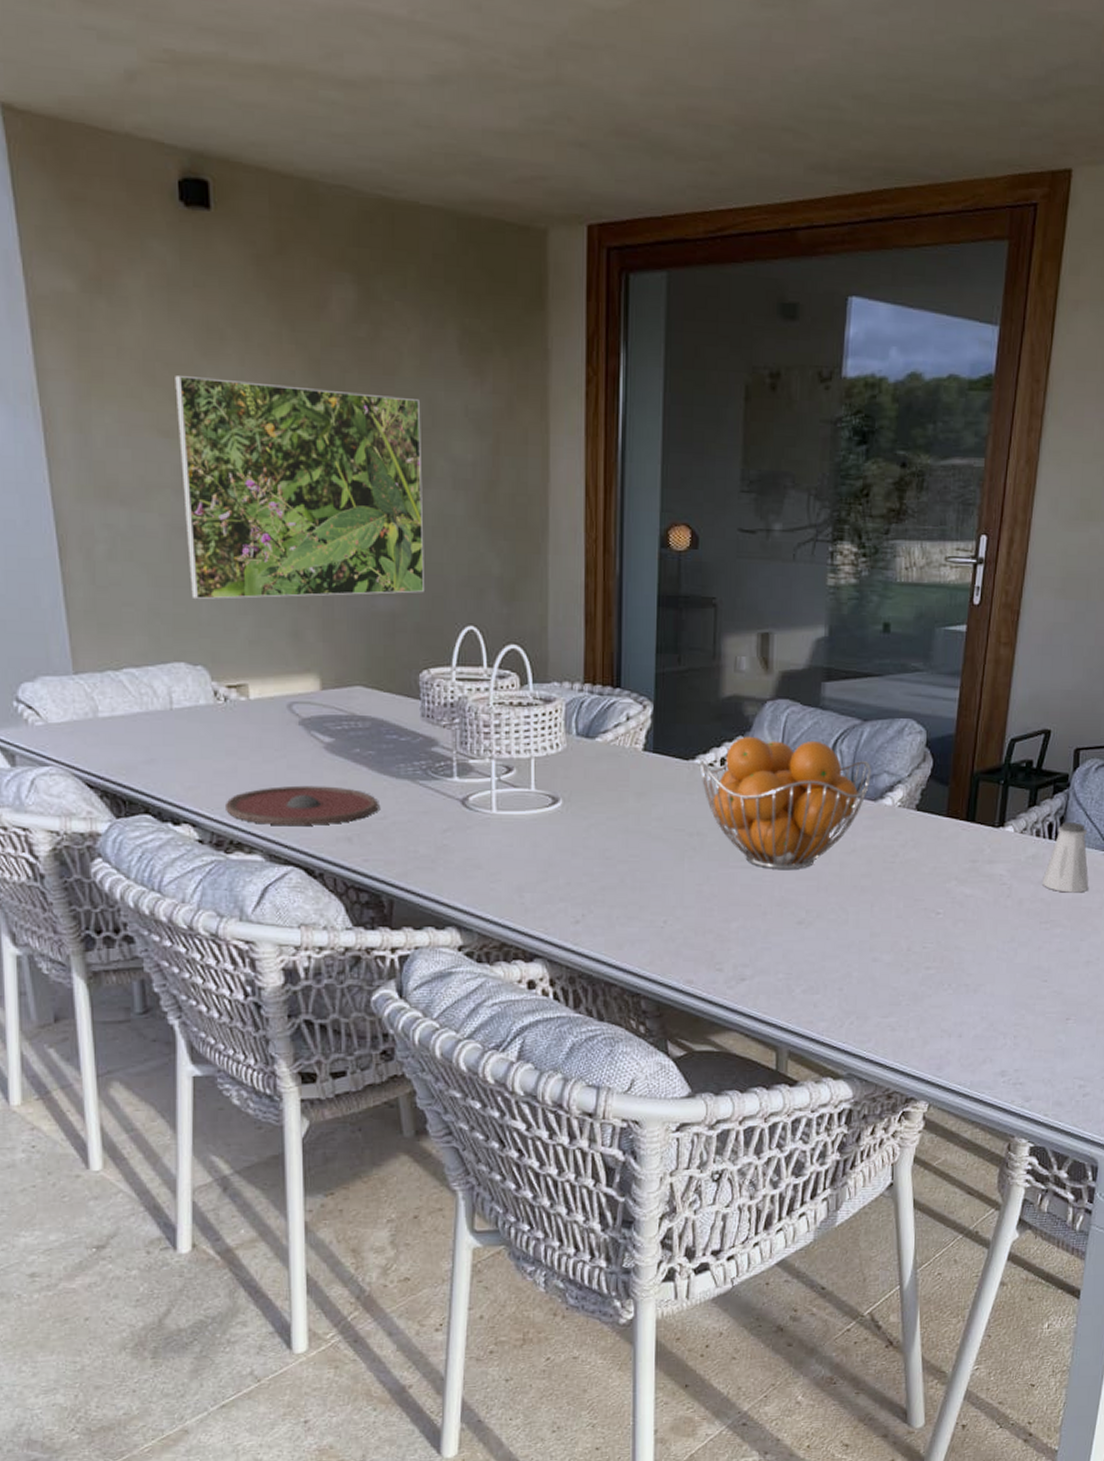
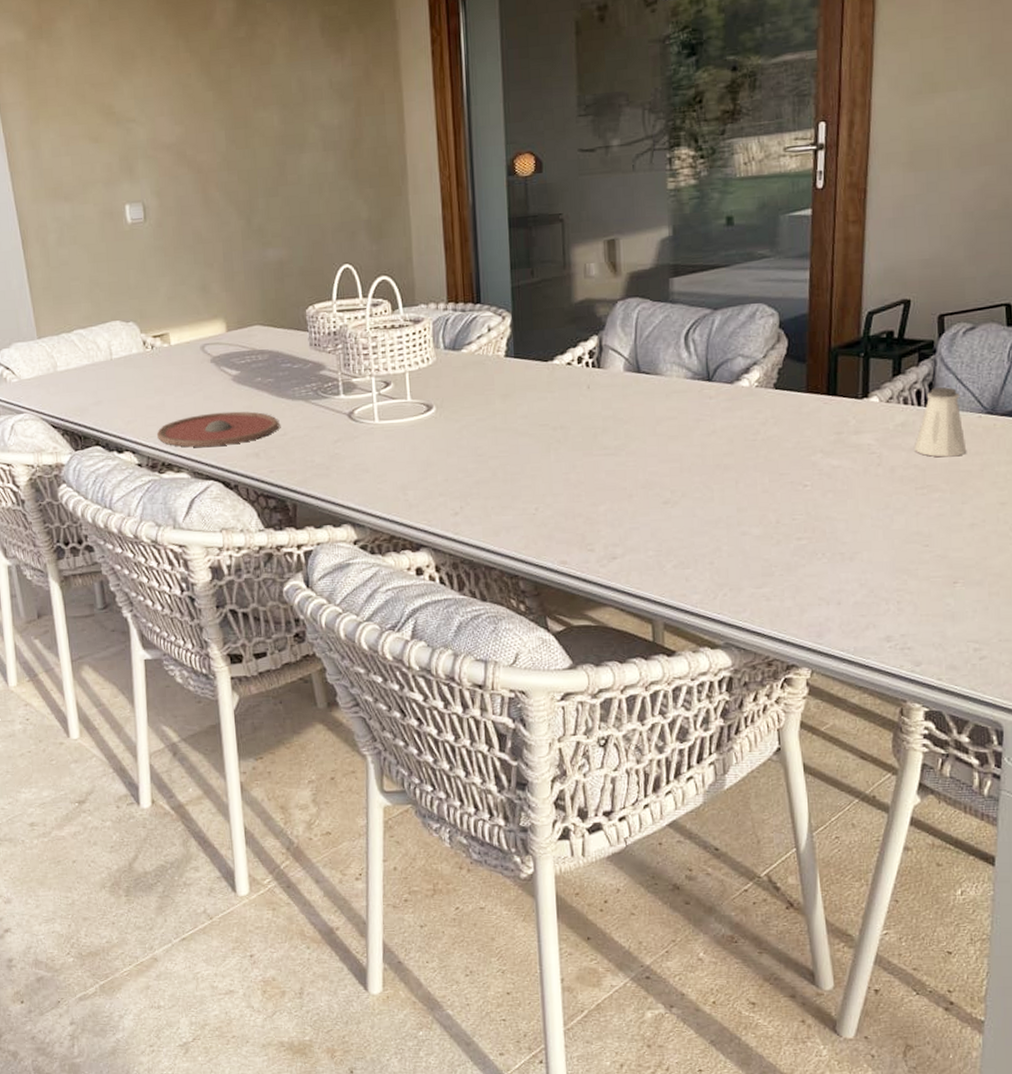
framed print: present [175,374,424,600] -> none [100,80,305,269]
fruit basket: present [699,736,871,871] -> none [558,332,726,455]

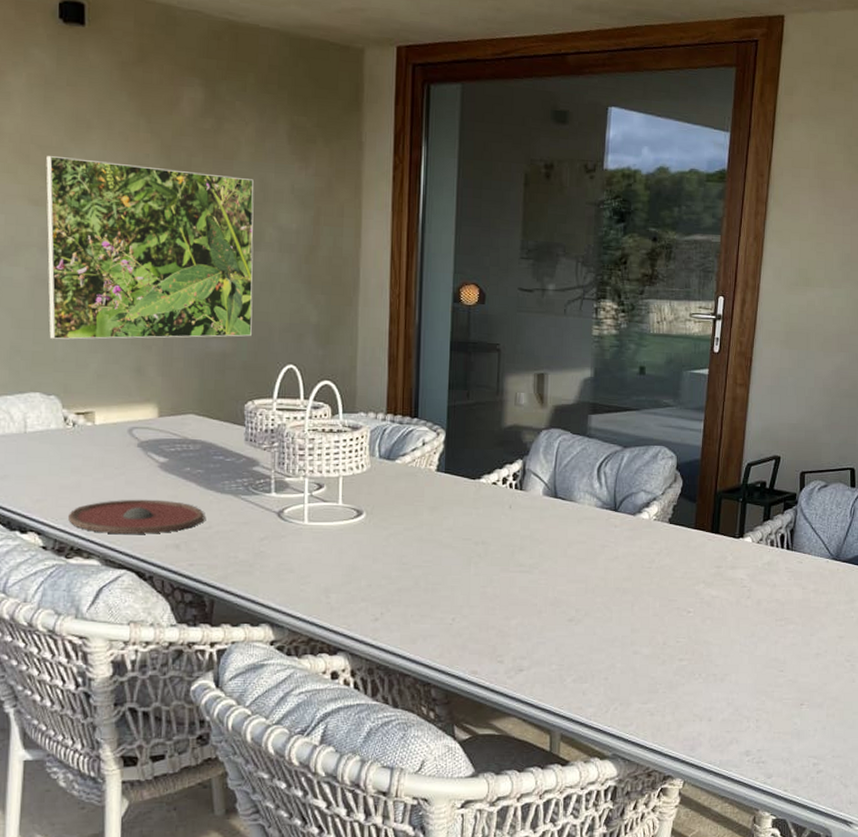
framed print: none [100,80,305,269] -> present [46,155,254,340]
saltshaker: present [915,387,967,457] -> none [777,534,816,594]

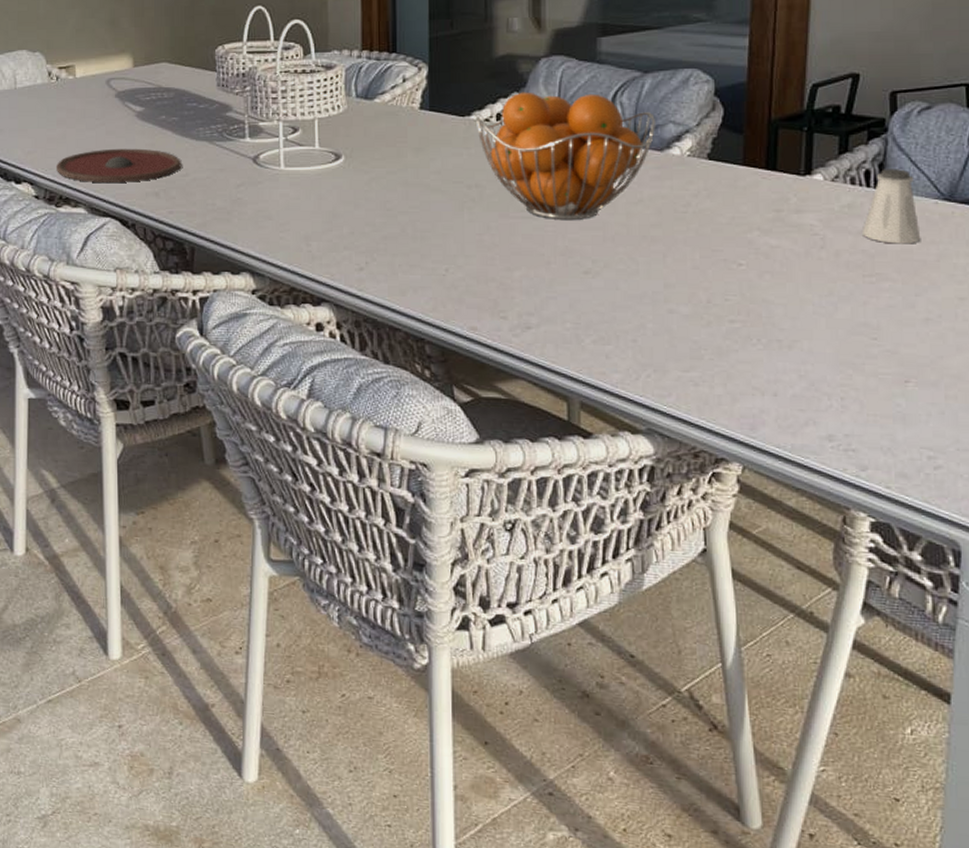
fruit basket: none [484,459,631,575] -> present [475,92,655,221]
saltshaker: none [777,534,816,594] -> present [863,169,921,244]

